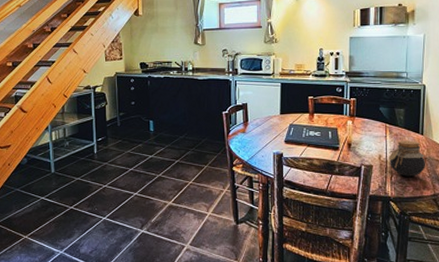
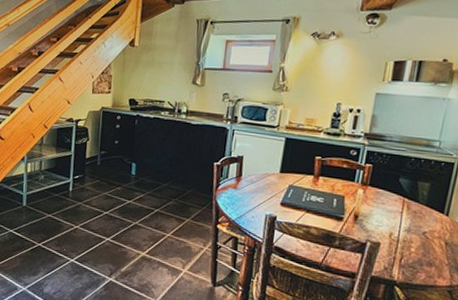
jar: present [388,140,426,177] -> none [400,219,447,262]

